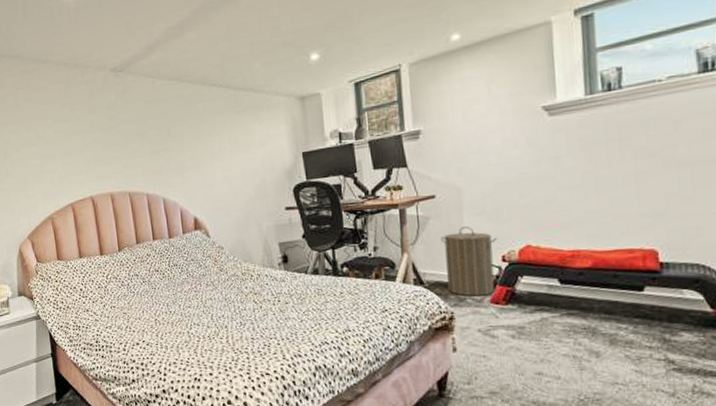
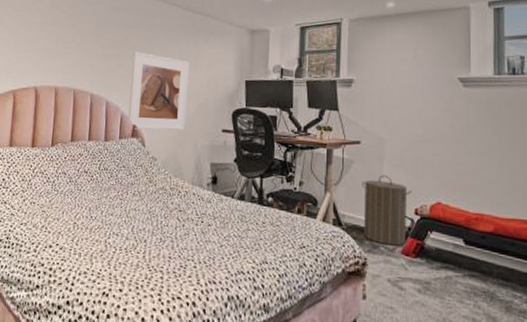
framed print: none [180,142,247,222] -> present [127,51,189,130]

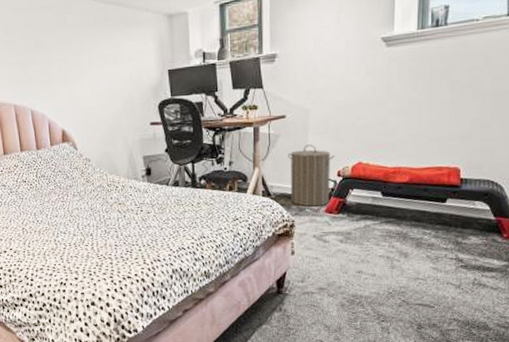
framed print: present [127,51,189,130] -> none [49,54,114,135]

